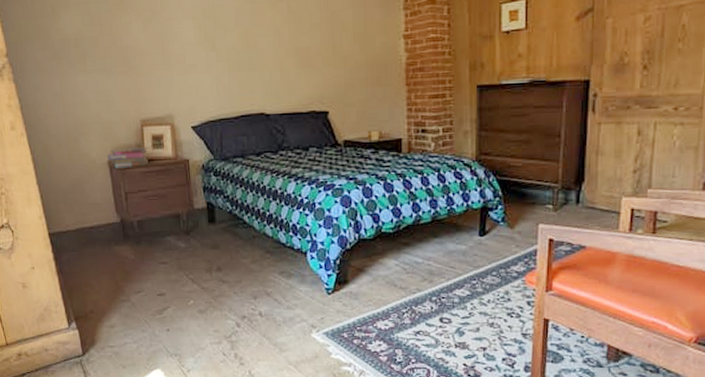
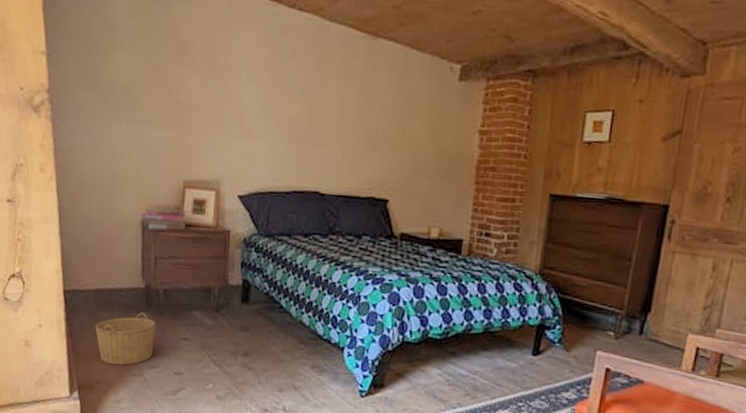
basket: none [81,244,137,295] -> present [95,312,156,366]

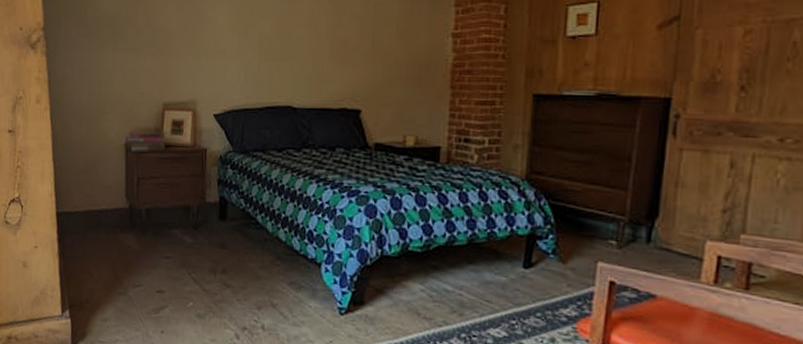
basket: present [95,312,156,366] -> none [84,232,139,285]

